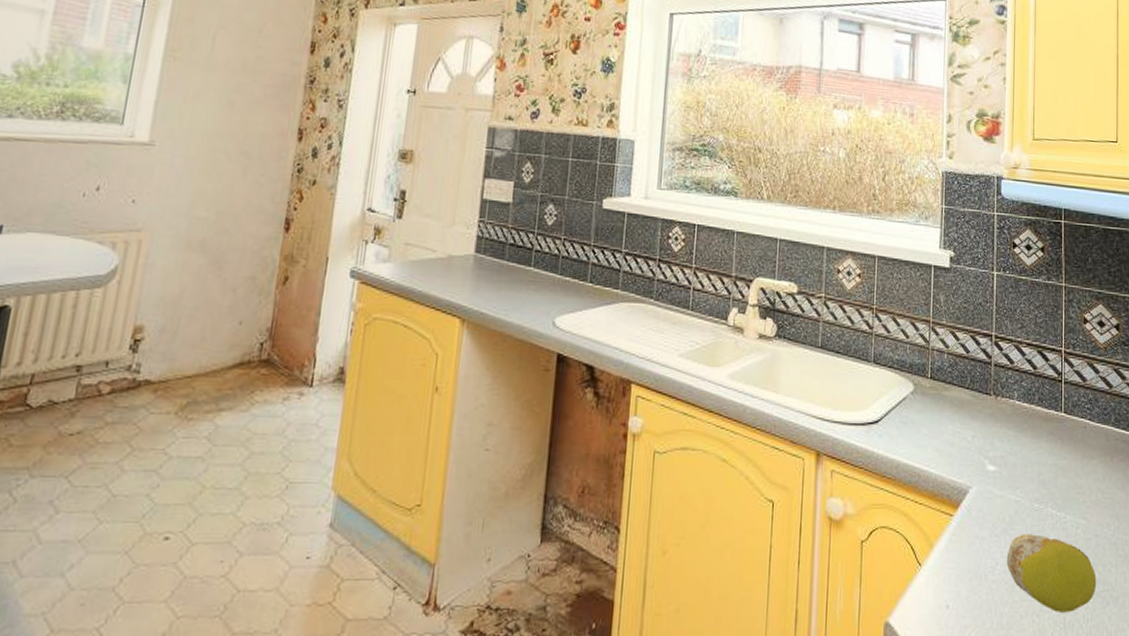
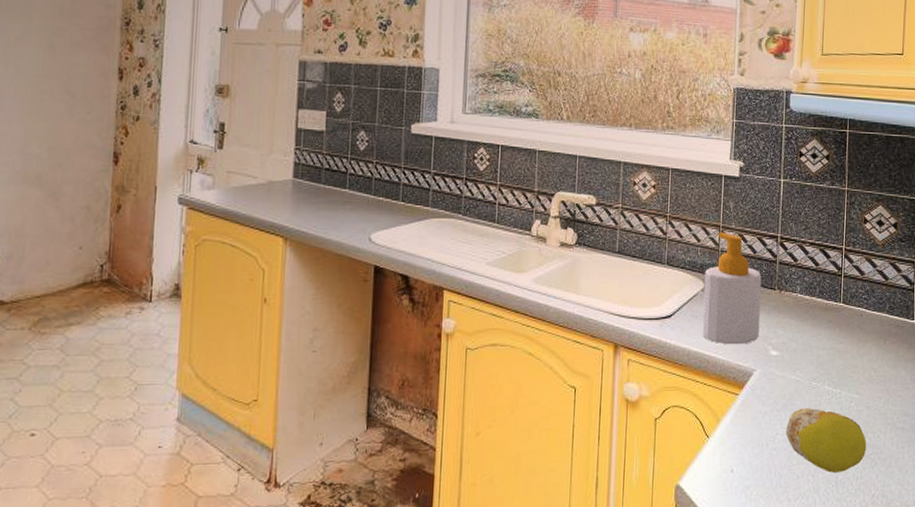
soap bottle: none [912,328,976,457] -> present [702,232,762,345]

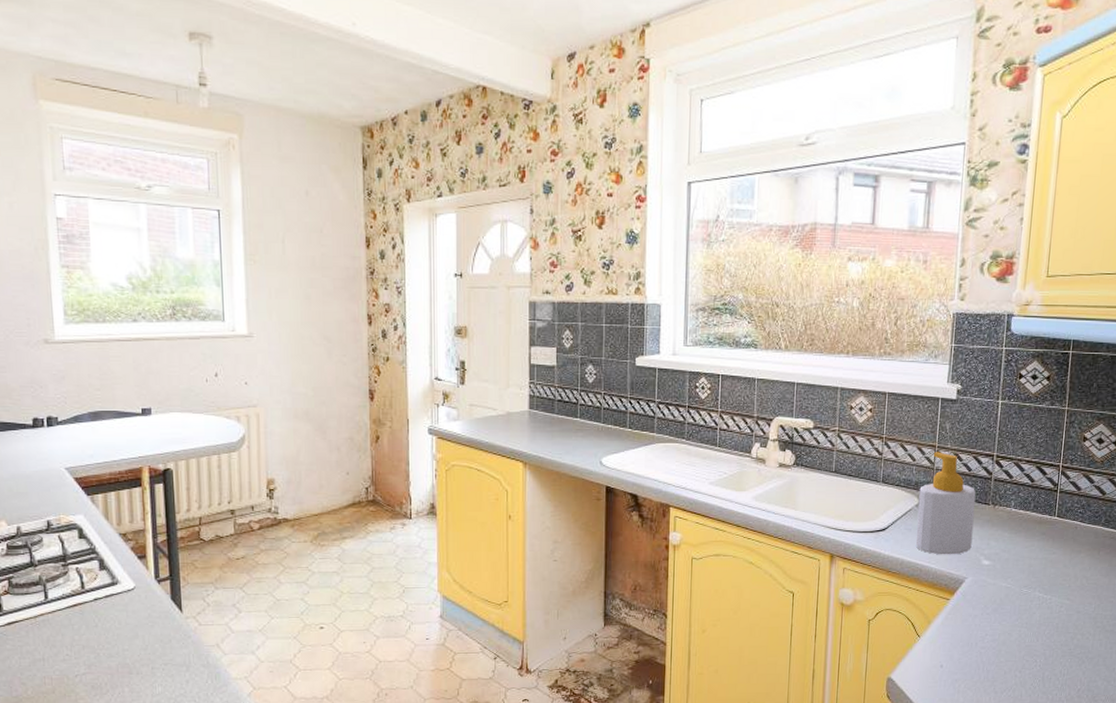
fruit: present [786,408,867,473] -> none [995,612,1075,669]

